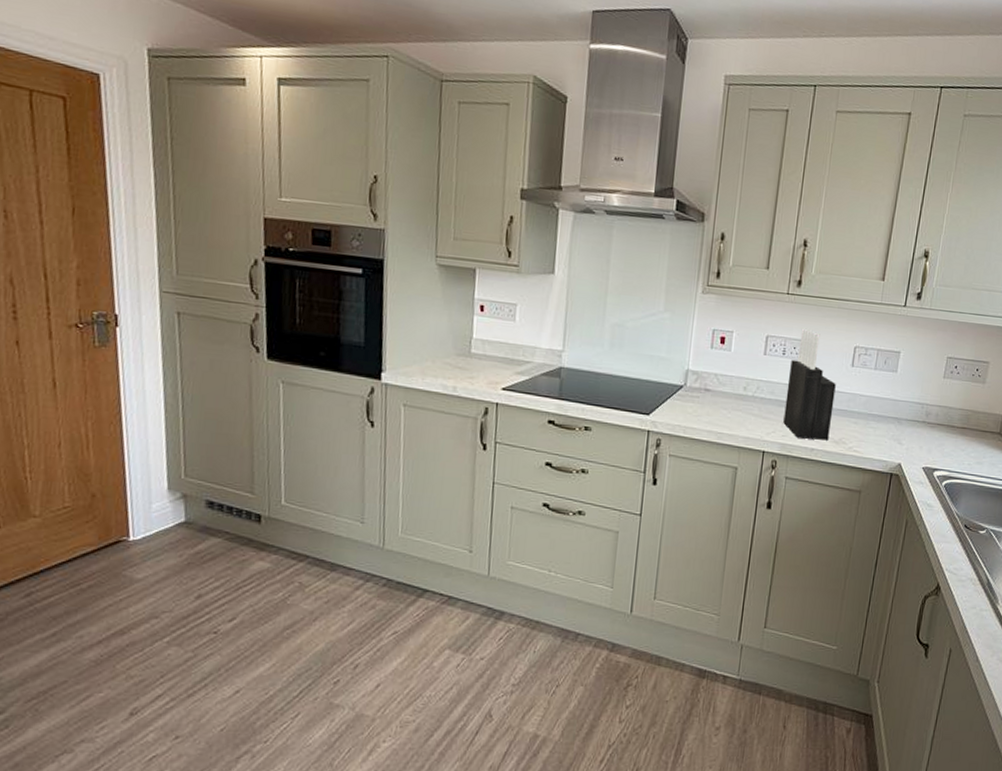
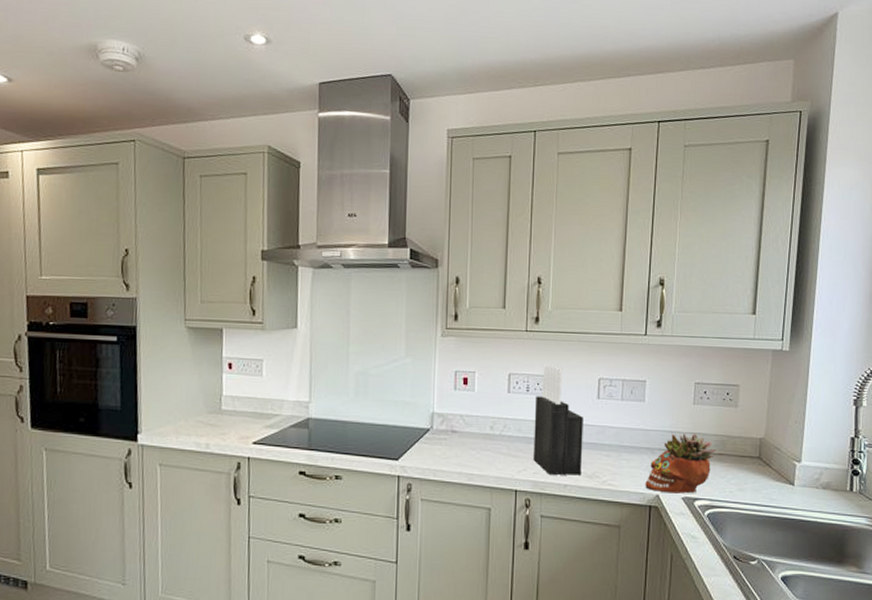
succulent planter: none [889,405,960,464] -> present [645,432,716,494]

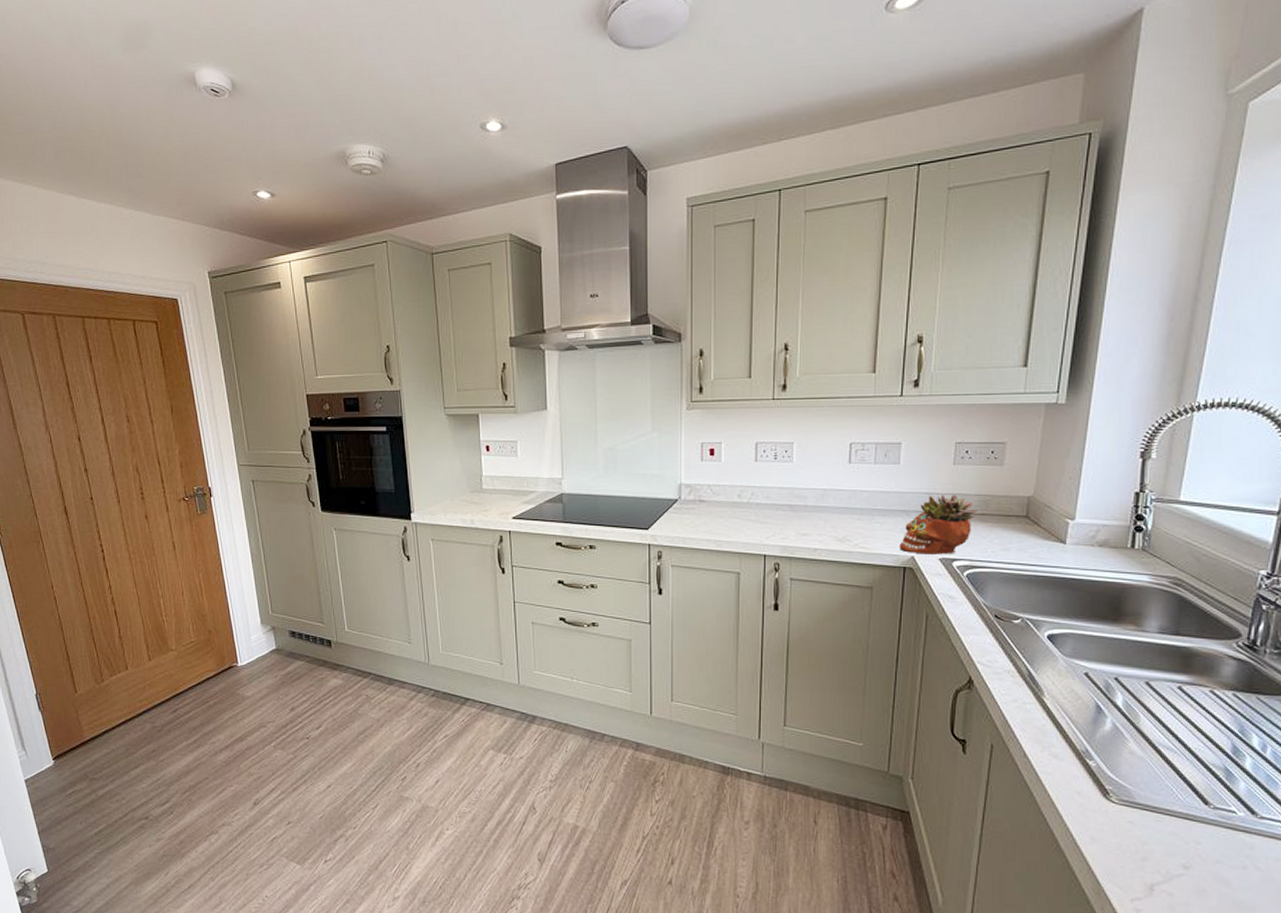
knife block: present [533,363,583,475] -> none [782,431,834,539]

